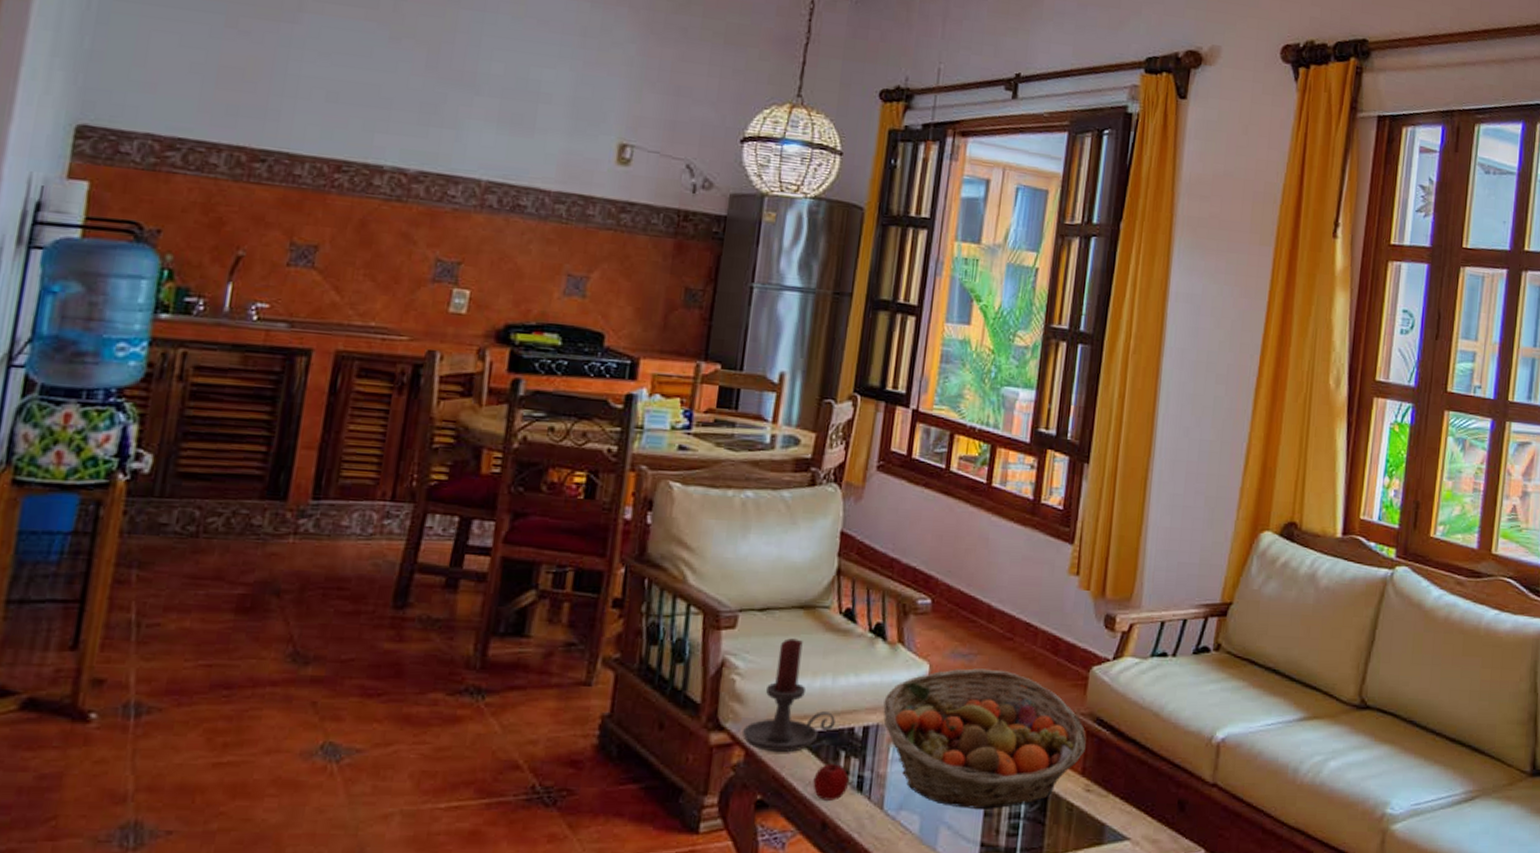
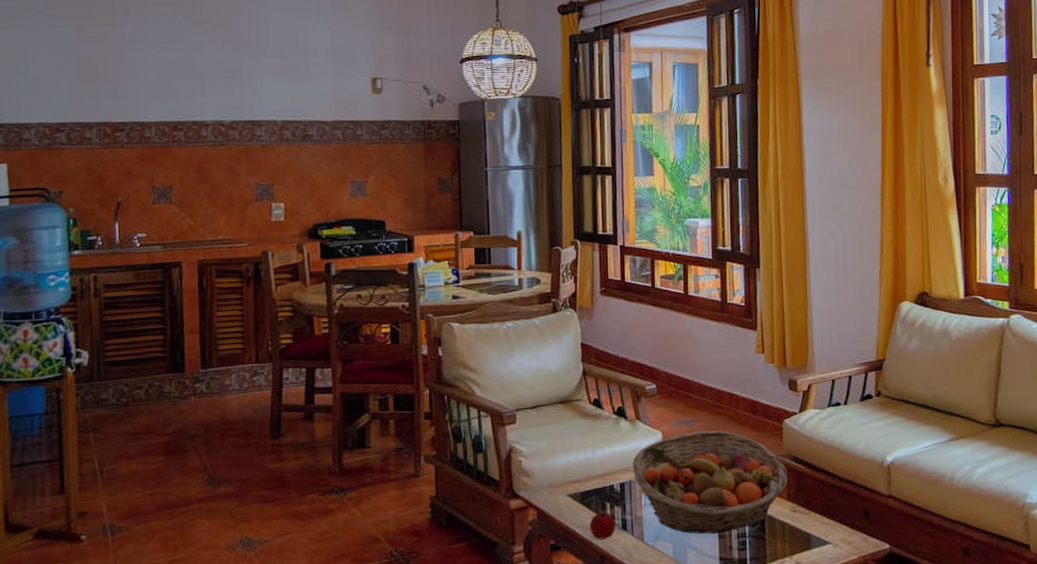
candle holder: present [743,638,835,753] -> none [533,425,599,509]

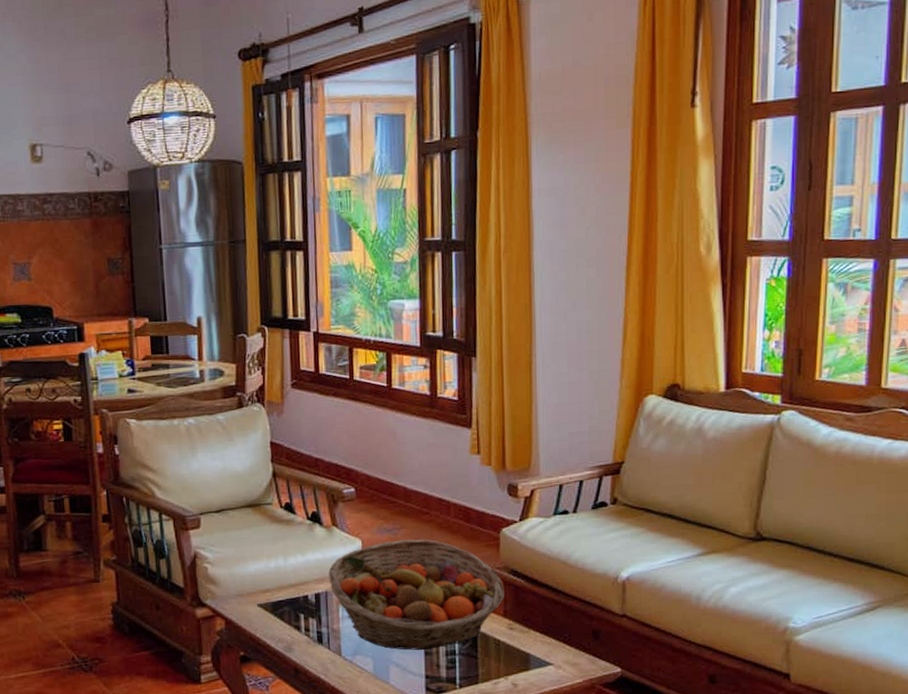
apple: present [589,511,615,540] -> none [282,623,310,652]

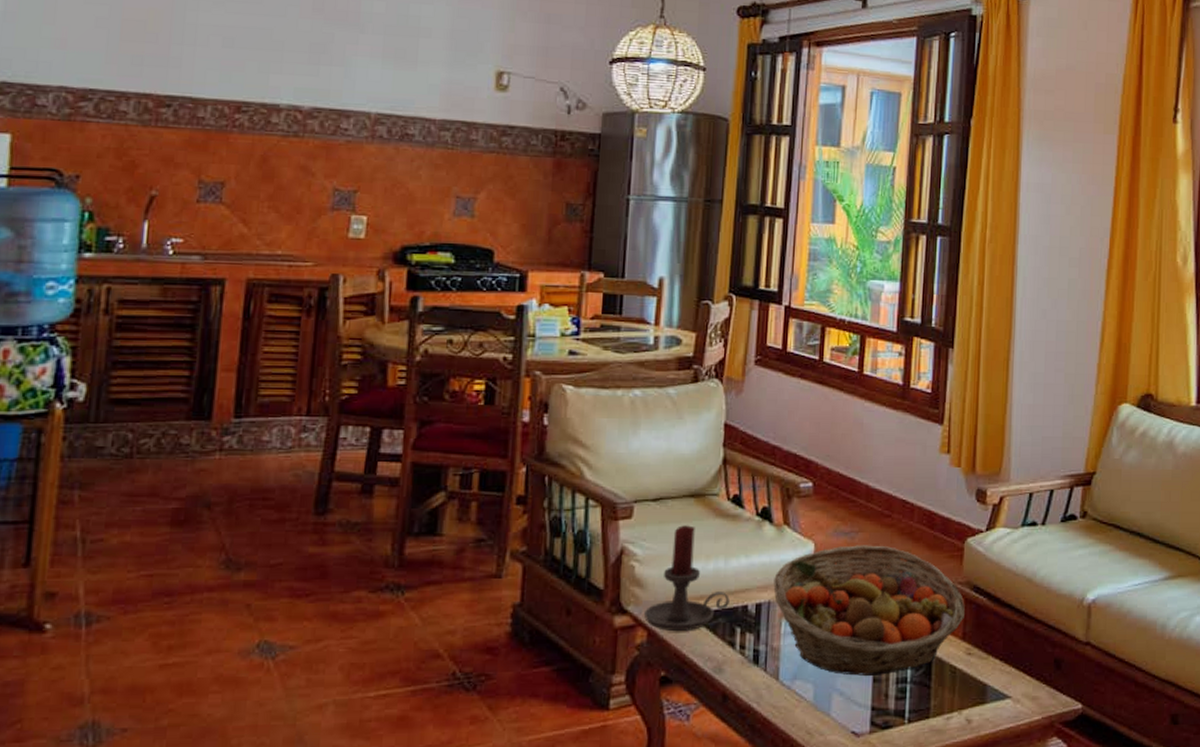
candle holder: none [220,531,292,620] -> present [644,525,730,632]

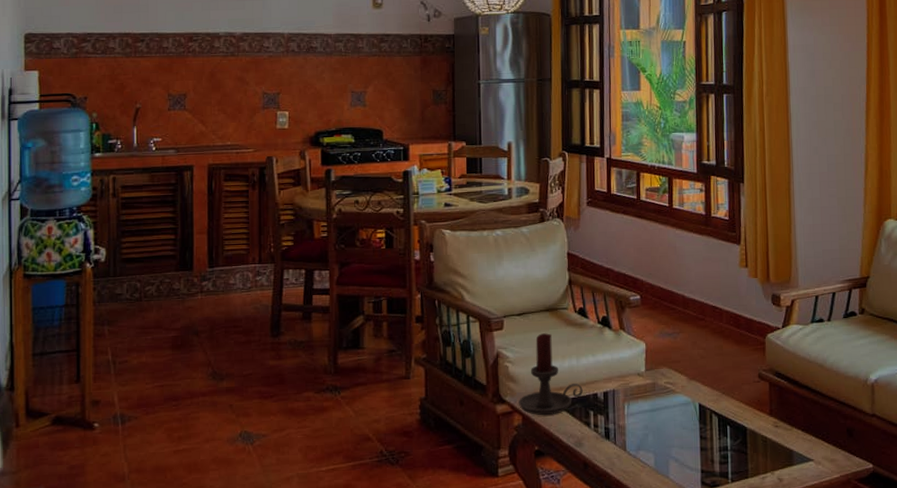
fruit basket: present [773,545,966,677] -> none [616,343,771,447]

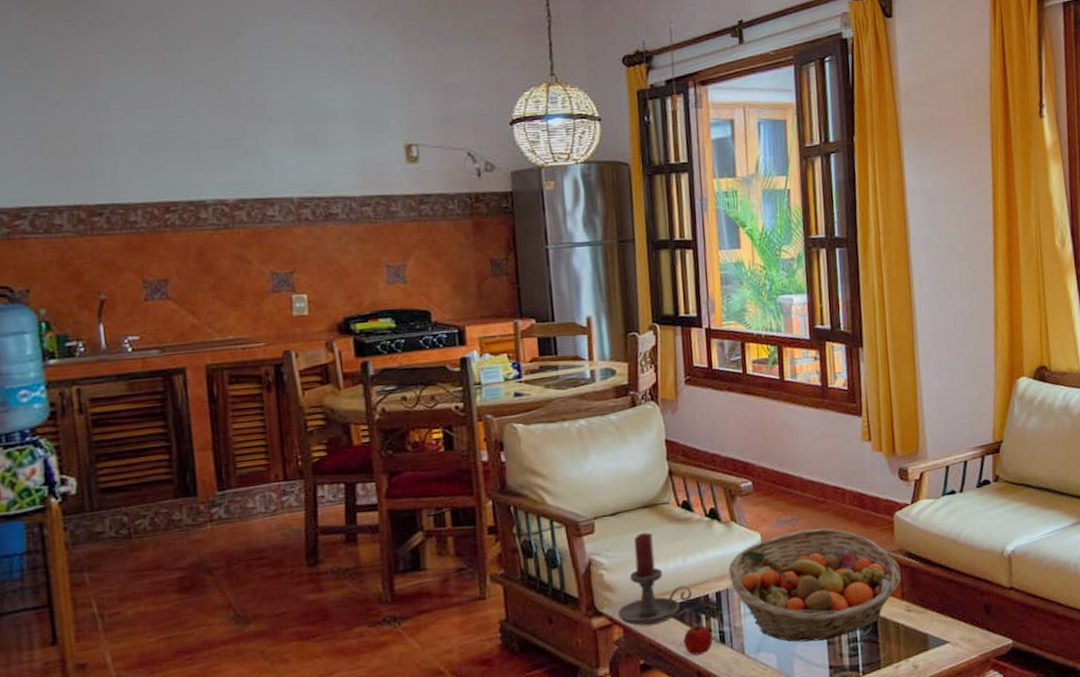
apple: none [573,419,598,447] -> present [683,624,713,656]
fruit basket: none [616,343,771,447] -> present [728,528,902,643]

